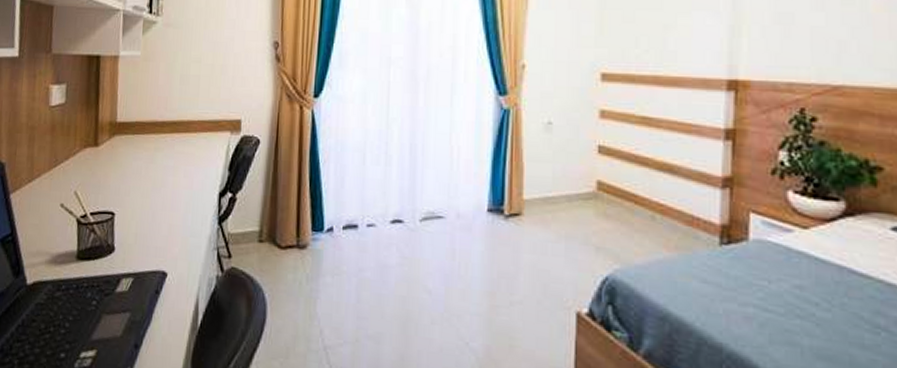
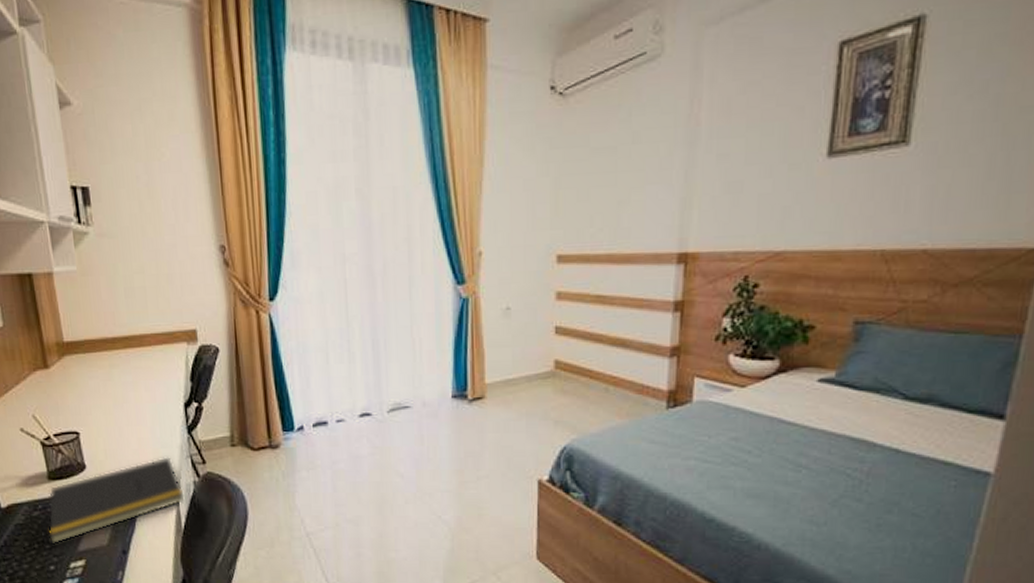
notepad: none [65,246,206,330] -> present [48,457,185,545]

